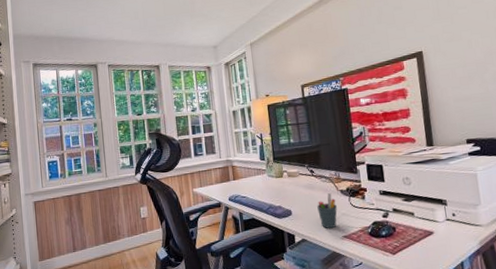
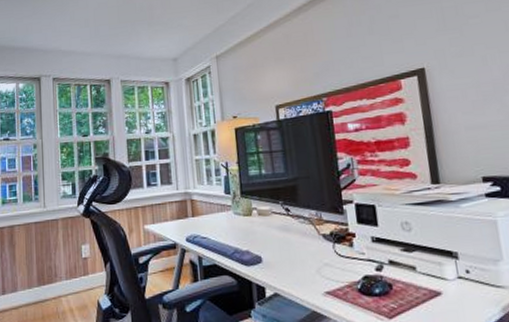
pen holder: present [317,193,337,228] -> none [293,237,319,281]

